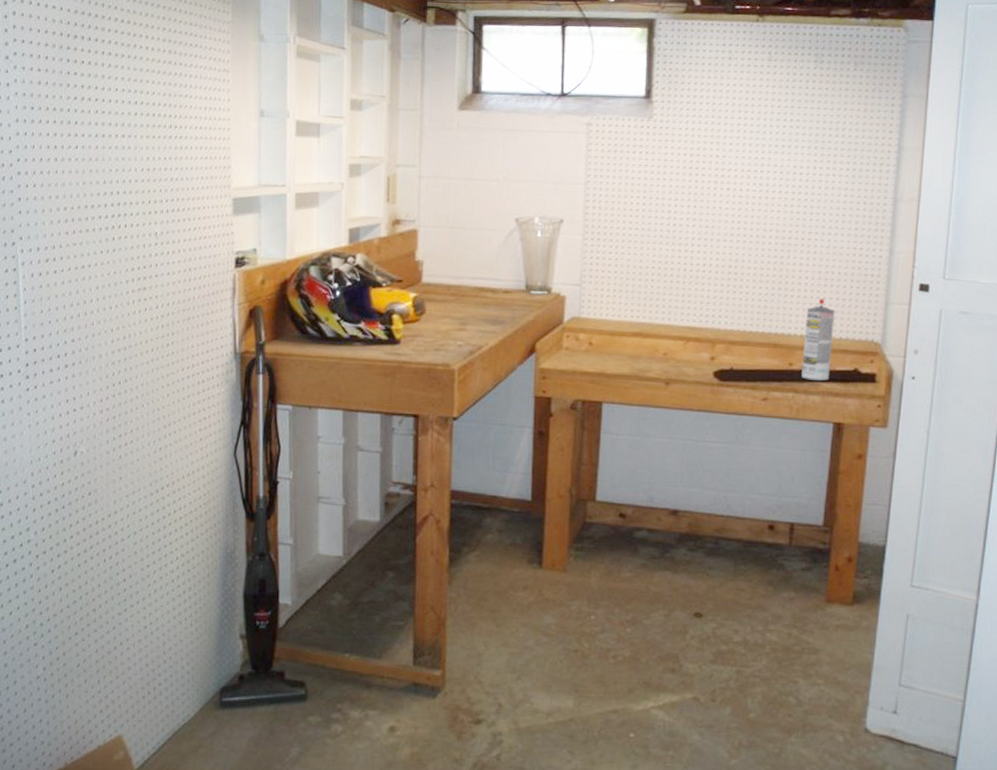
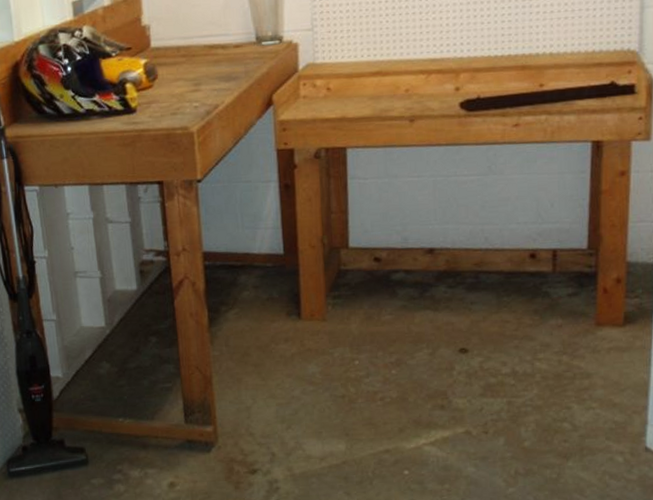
spray can: present [801,299,836,382] -> none [553,11,587,100]

